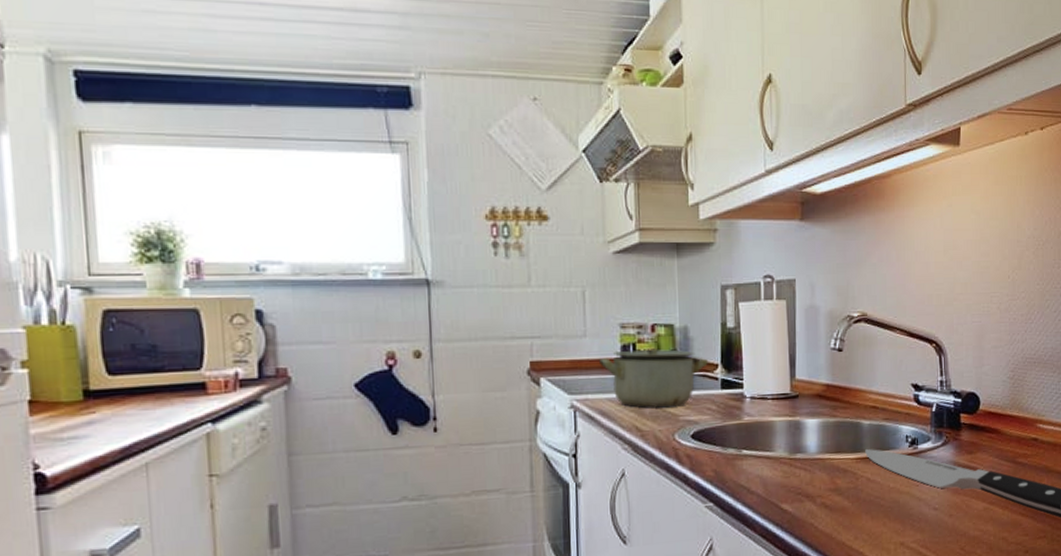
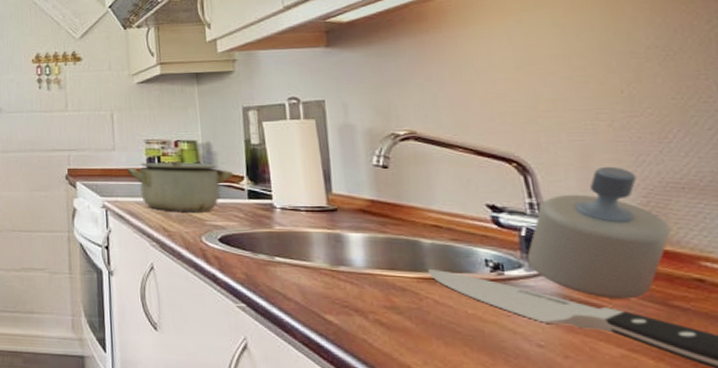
soap dispenser: none [934,345,1024,462] -> present [527,166,672,299]

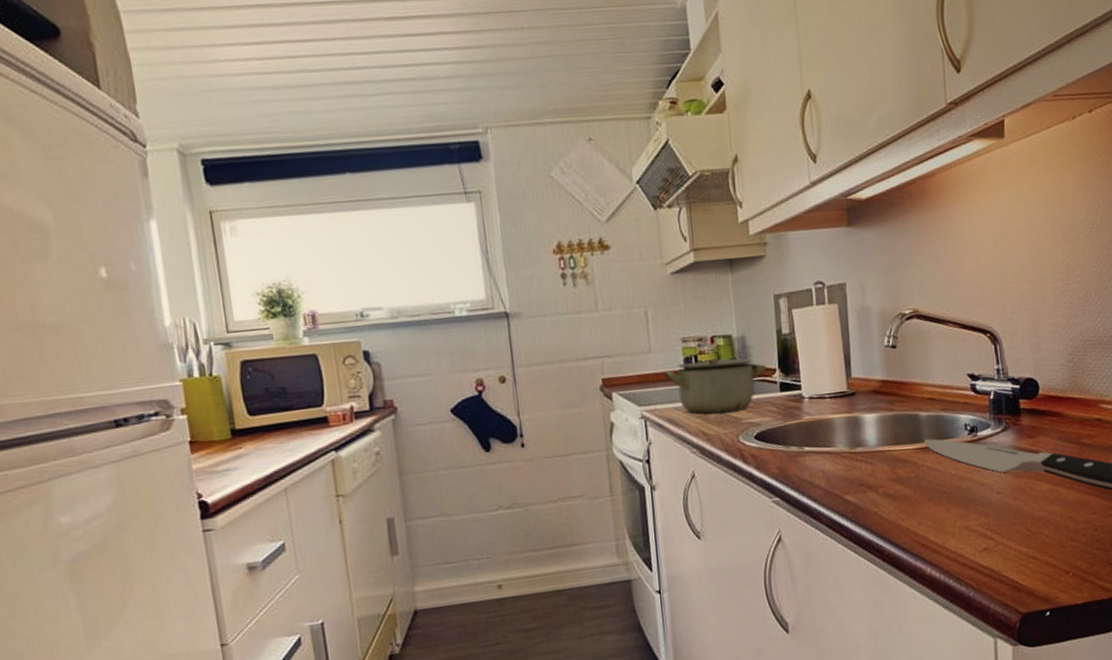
soap dispenser: present [527,166,672,299] -> none [993,330,1085,445]

